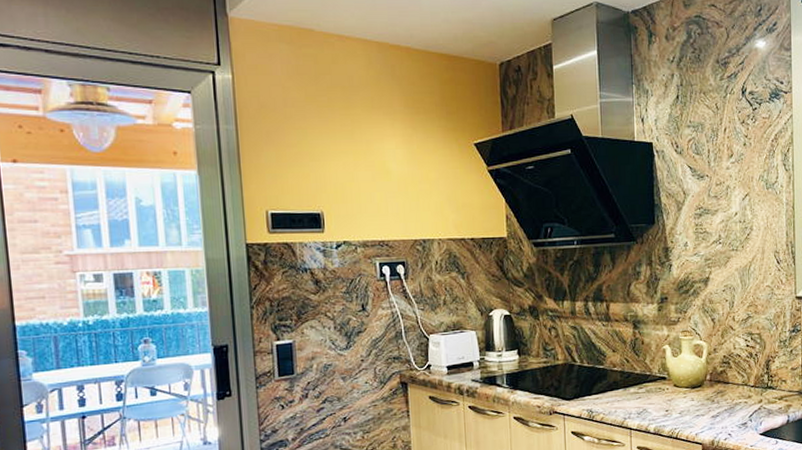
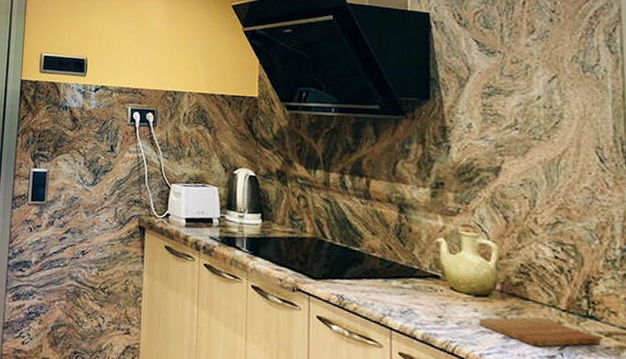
cutting board: none [695,395,776,419] -> present [479,316,602,347]

